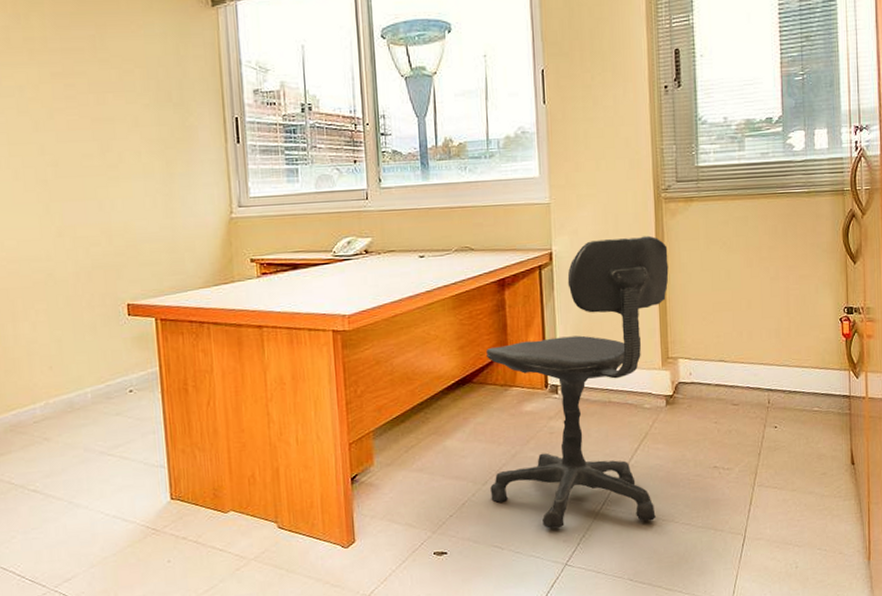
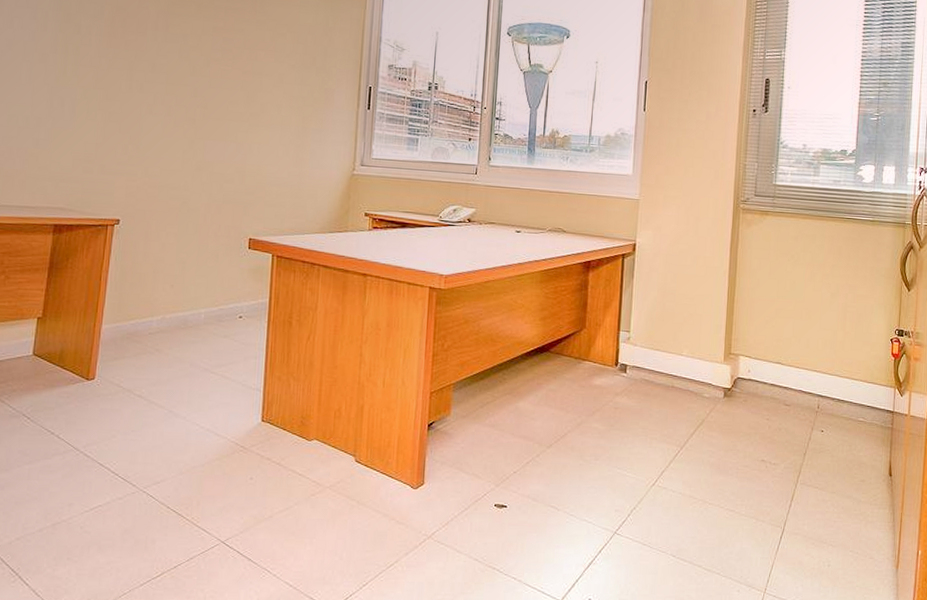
office chair: present [486,235,669,529] -> none [553,238,741,503]

